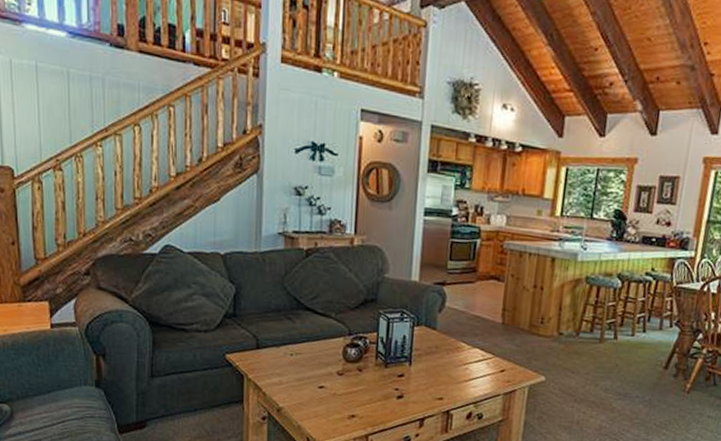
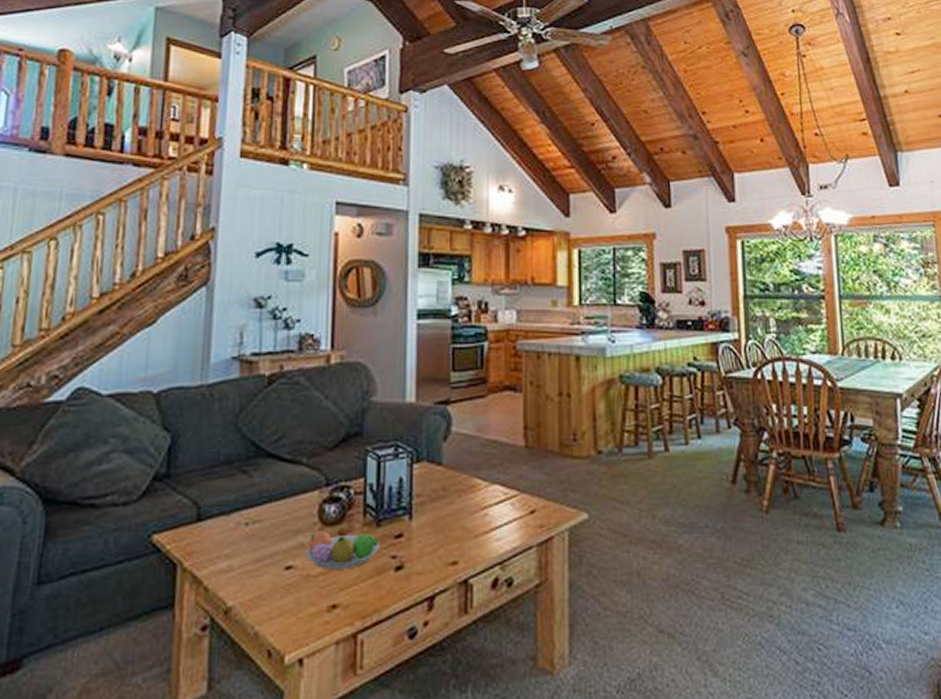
fruit bowl: none [333,365,387,393] -> present [305,531,380,570]

